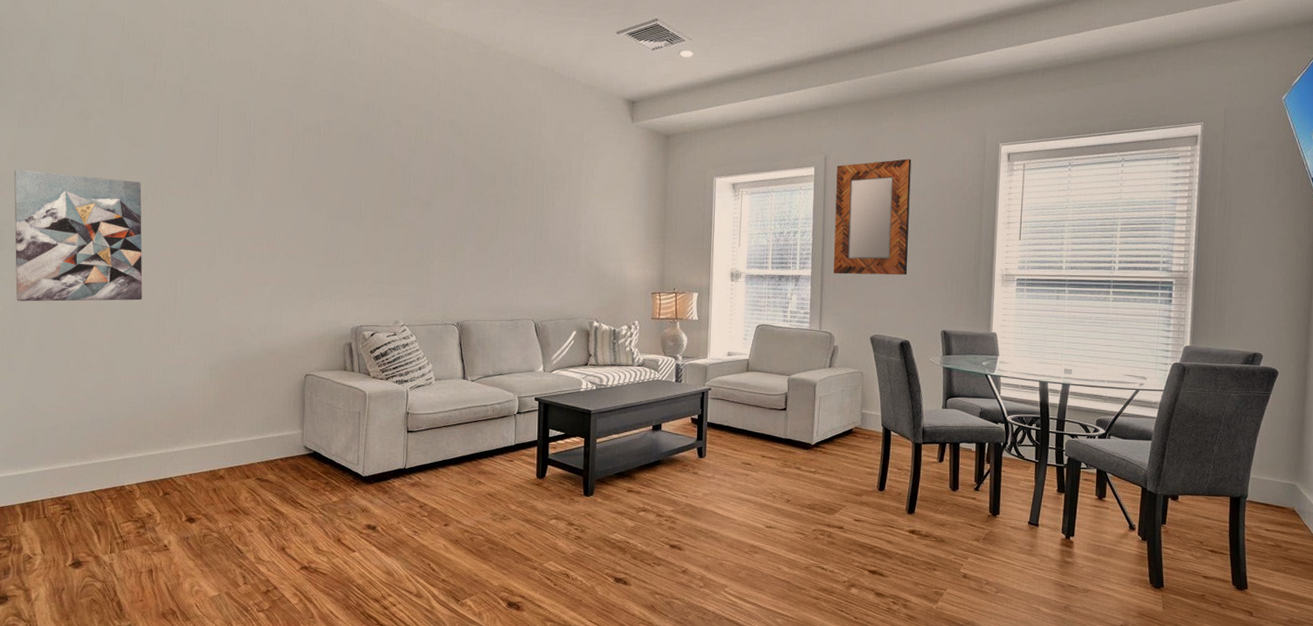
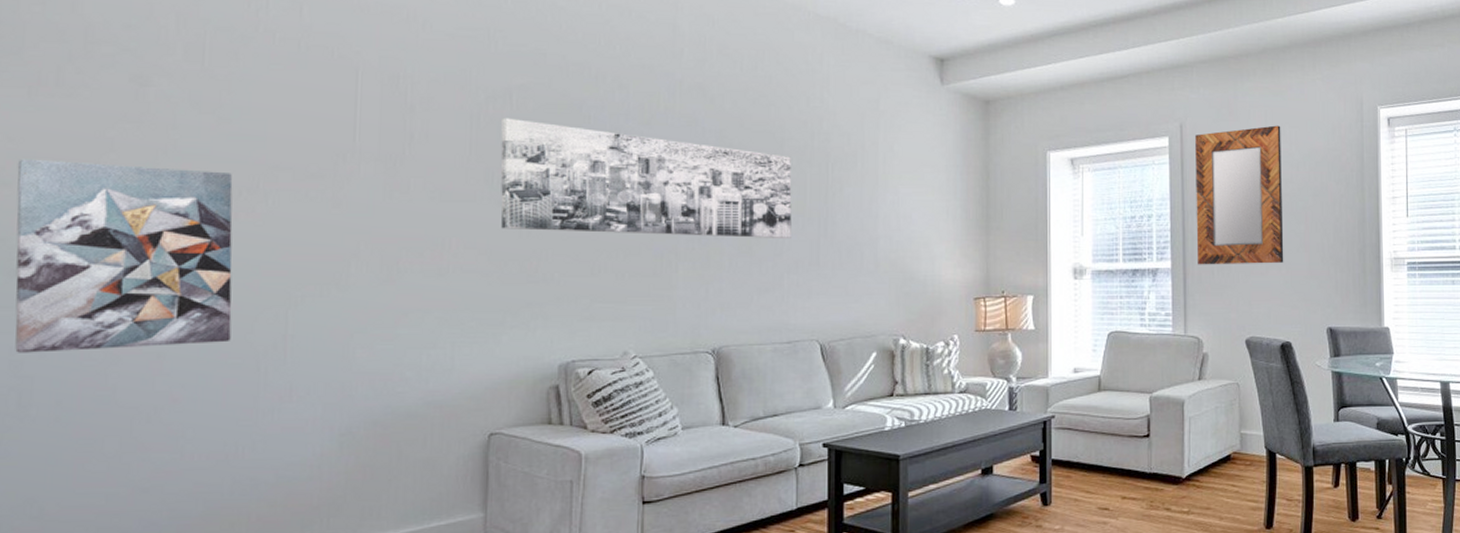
wall art: none [313,145,517,241] -> present [500,117,792,238]

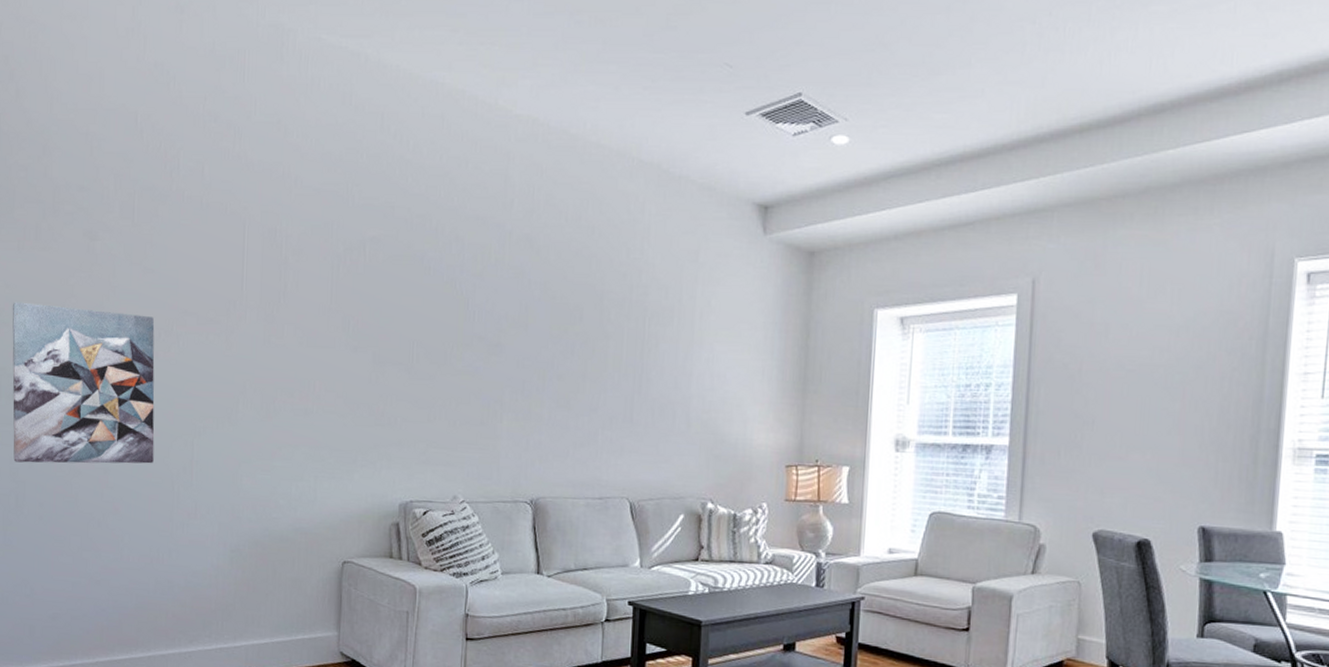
wall art: present [500,117,792,238] -> none [355,269,610,394]
home mirror: present [1195,125,1284,265] -> none [1041,281,1160,447]

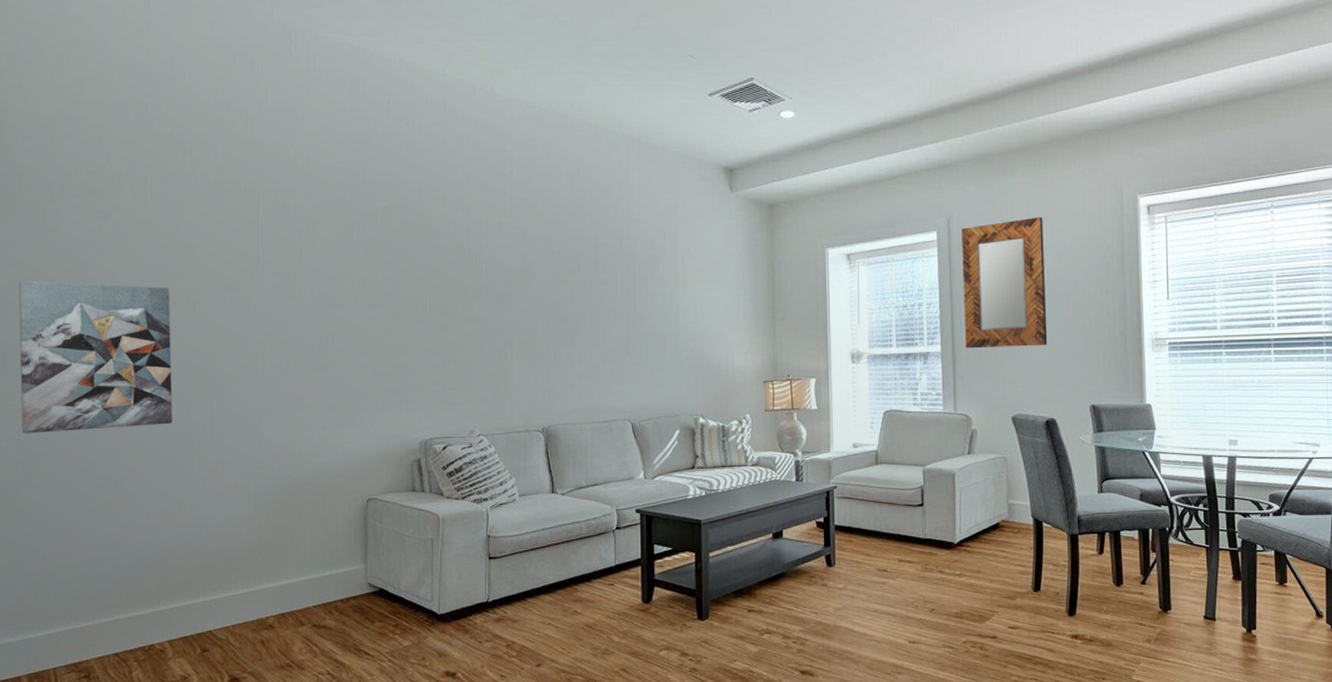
home mirror: none [1041,281,1160,447] -> present [962,217,1048,349]

